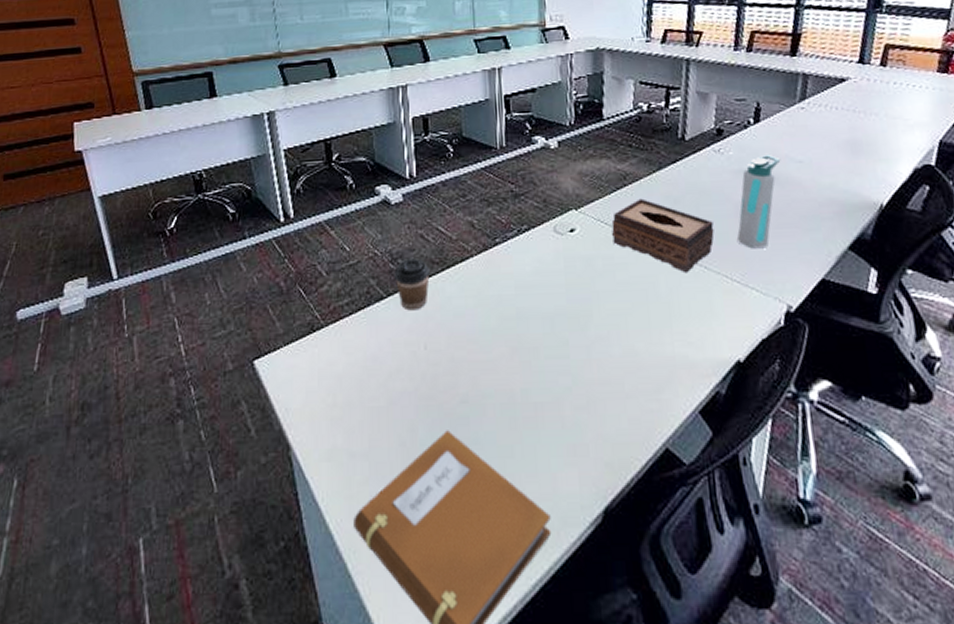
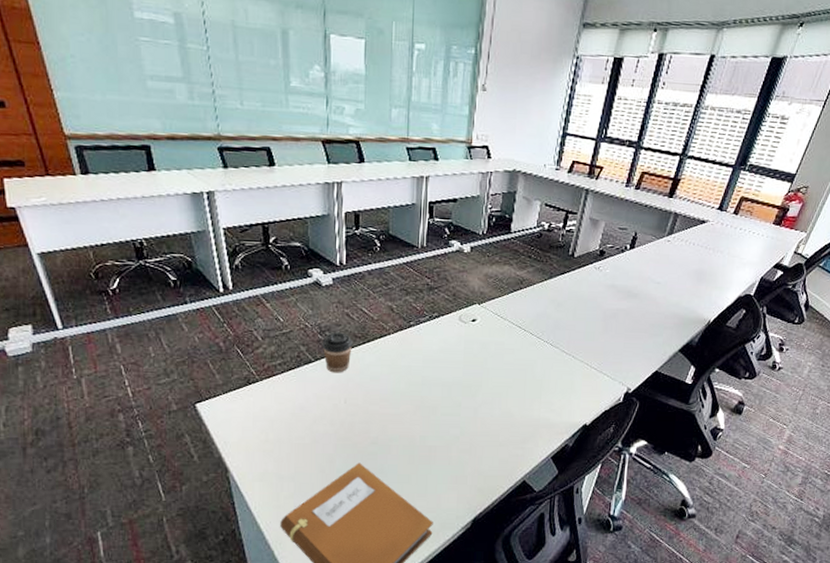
tissue box: present [611,198,715,273] -> none [505,300,585,360]
water bottle: present [737,153,781,249] -> none [601,274,644,346]

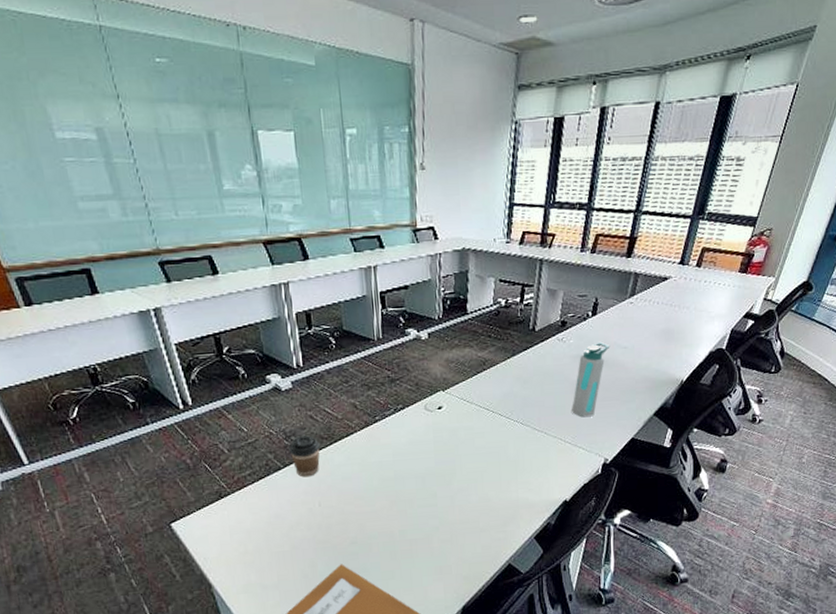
water bottle: none [601,274,644,346] -> present [572,341,610,418]

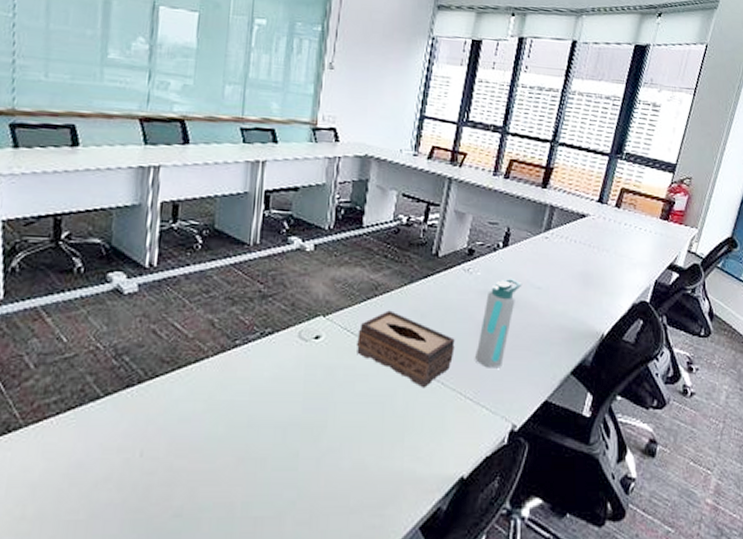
coffee cup: present [289,435,320,478] -> none [116,355,158,413]
tissue box: none [472,380,554,438] -> present [357,310,455,388]

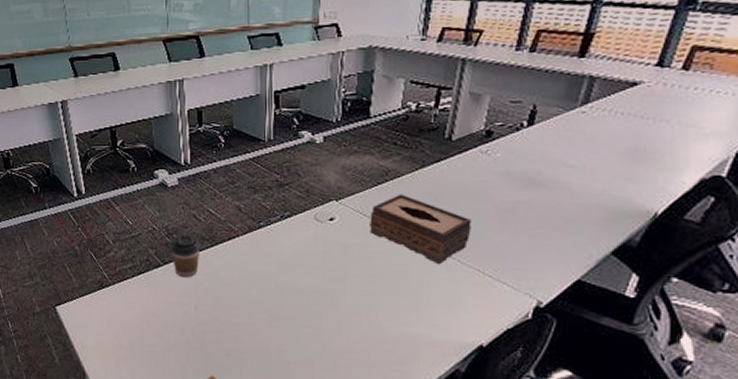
coffee cup: none [116,355,158,413] -> present [170,234,200,278]
water bottle: present [475,277,522,368] -> none [495,157,551,248]

